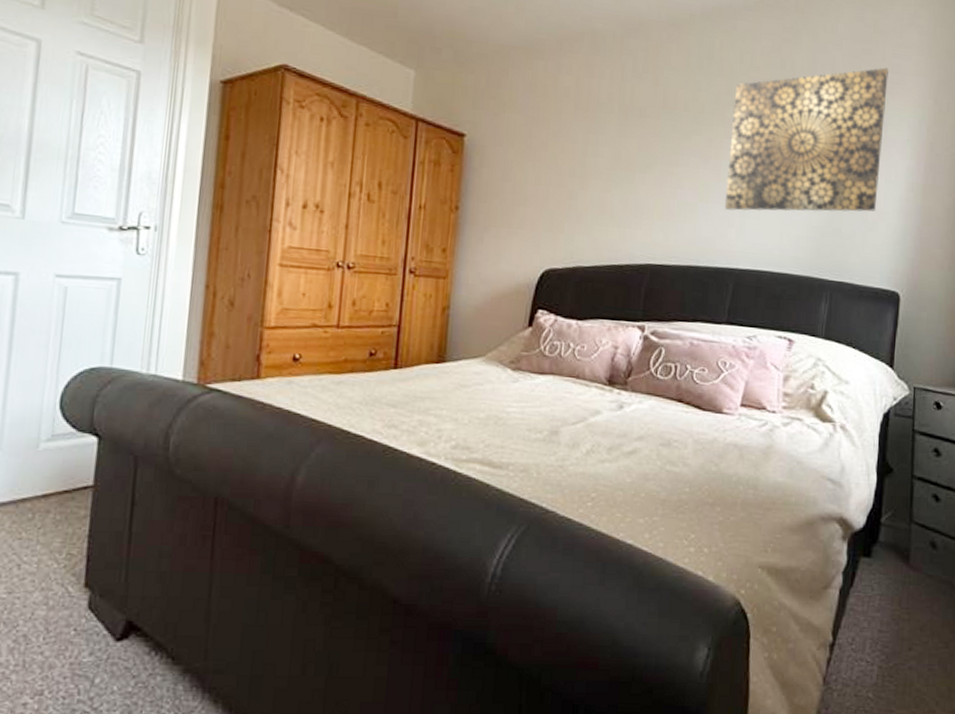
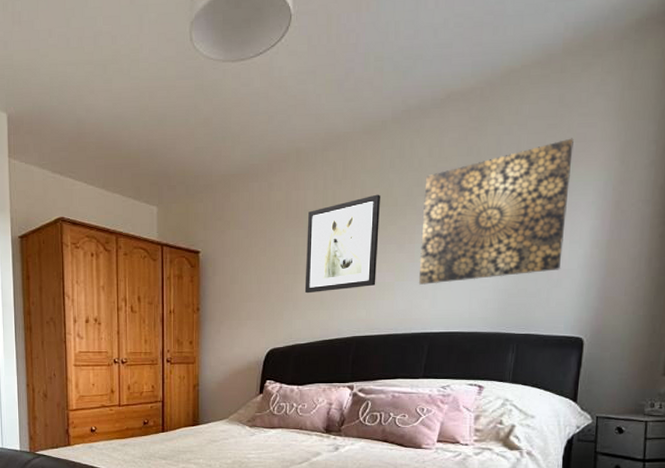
wall art: none [592,96,685,205] -> present [304,194,380,294]

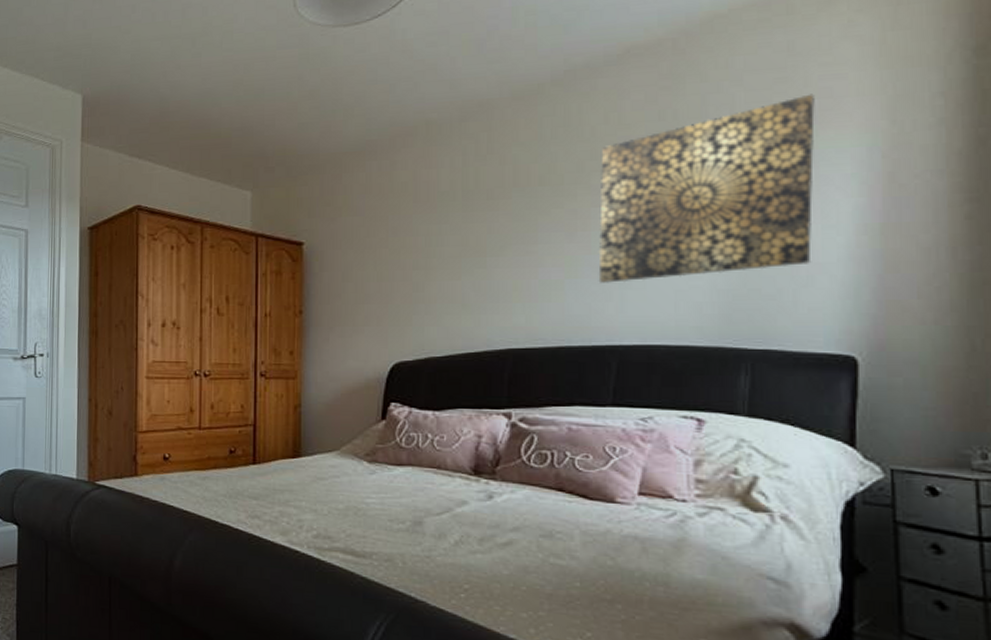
wall art: present [304,194,380,294] -> none [440,171,540,294]

